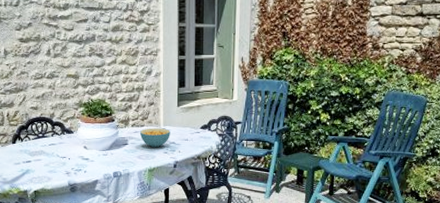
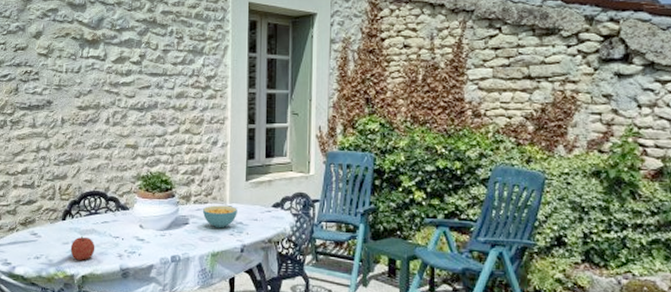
fruit: none [22,157,45,178] -> present [70,236,95,260]

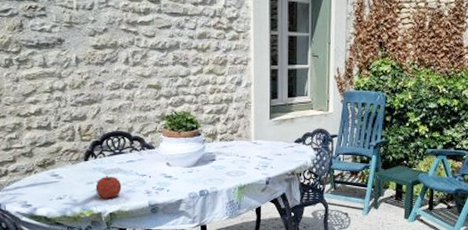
cereal bowl: present [202,205,237,229] -> none [228,142,262,164]

